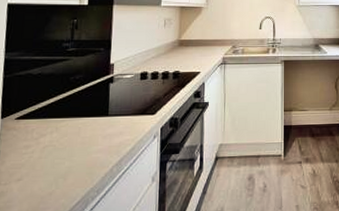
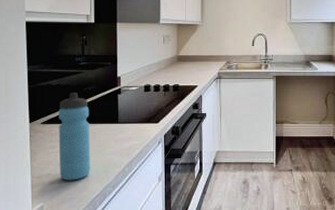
water bottle: none [33,82,75,187] -> present [58,93,91,181]

